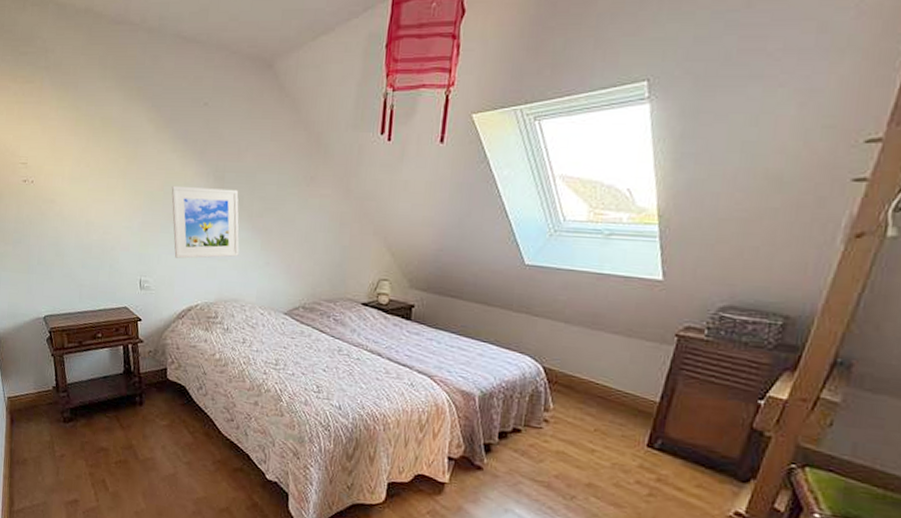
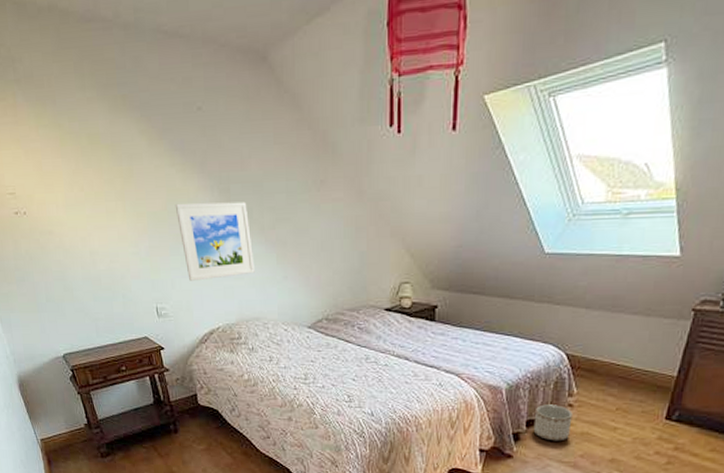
planter: none [505,417,548,458] -> present [533,404,573,441]

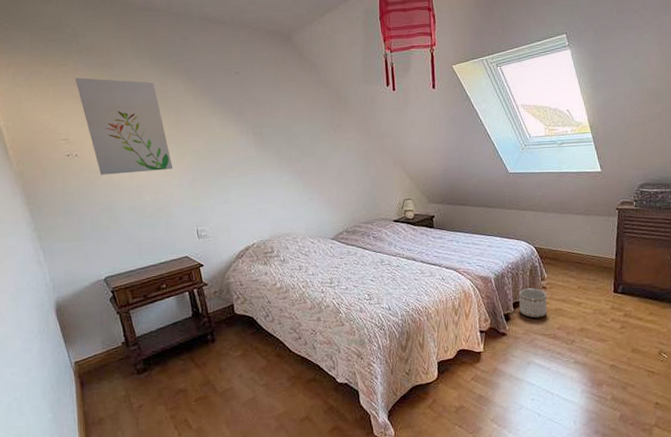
wall art: none [16,115,129,238] -> present [76,77,173,175]
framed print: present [175,201,255,281] -> none [215,141,285,206]

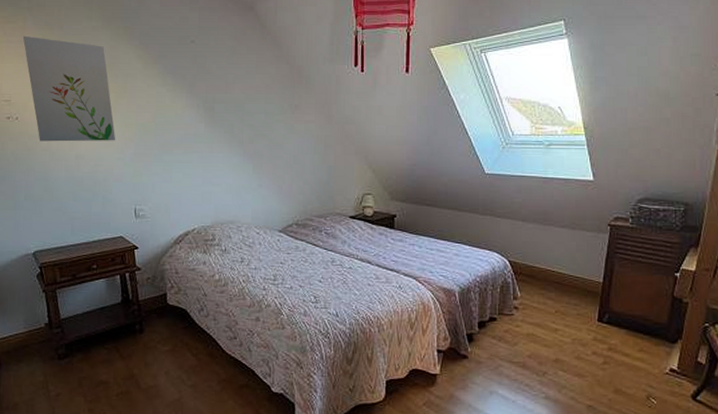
planter: present [519,288,547,318] -> none [485,307,518,342]

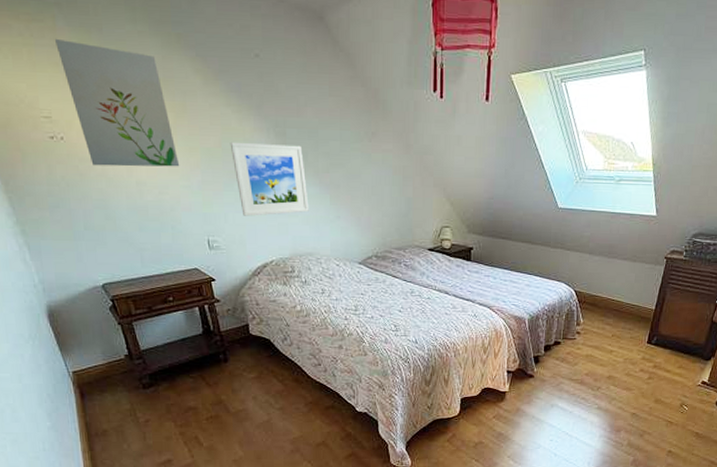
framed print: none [162,117,232,186] -> present [230,141,309,216]

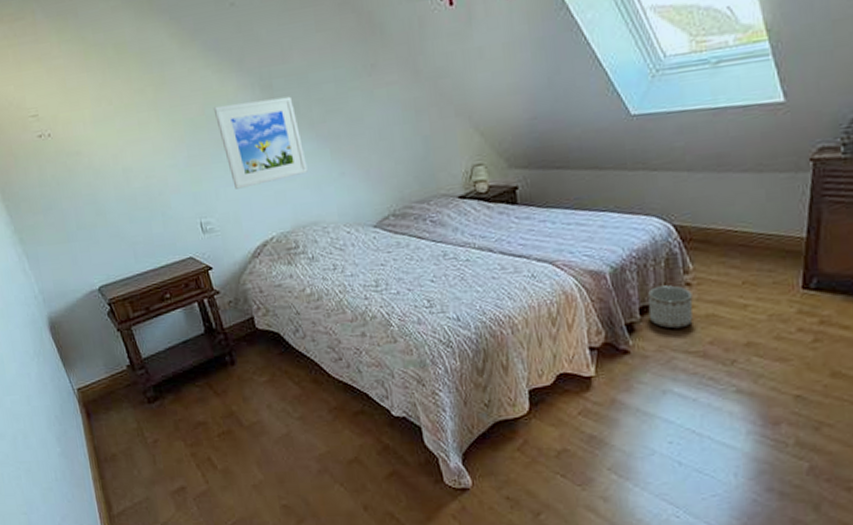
wall art: present [55,38,180,167] -> none [36,29,164,159]
planter: none [550,332,580,363] -> present [648,285,693,329]

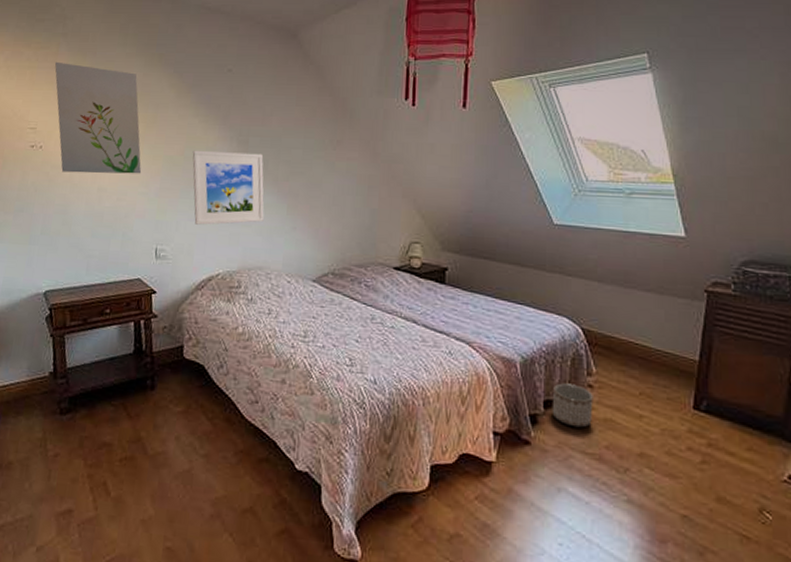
wall art: none [36,29,164,159] -> present [55,61,142,174]

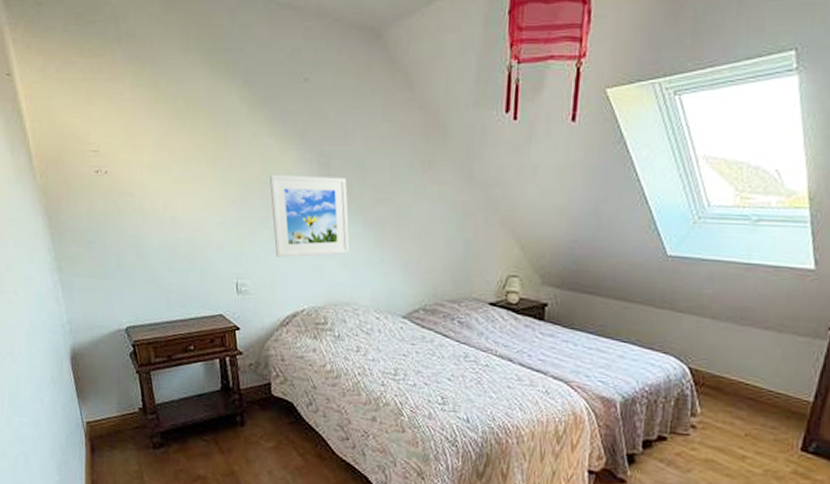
wall art: present [55,61,142,174] -> none [112,72,216,202]
planter: present [552,383,593,428] -> none [650,423,696,468]

